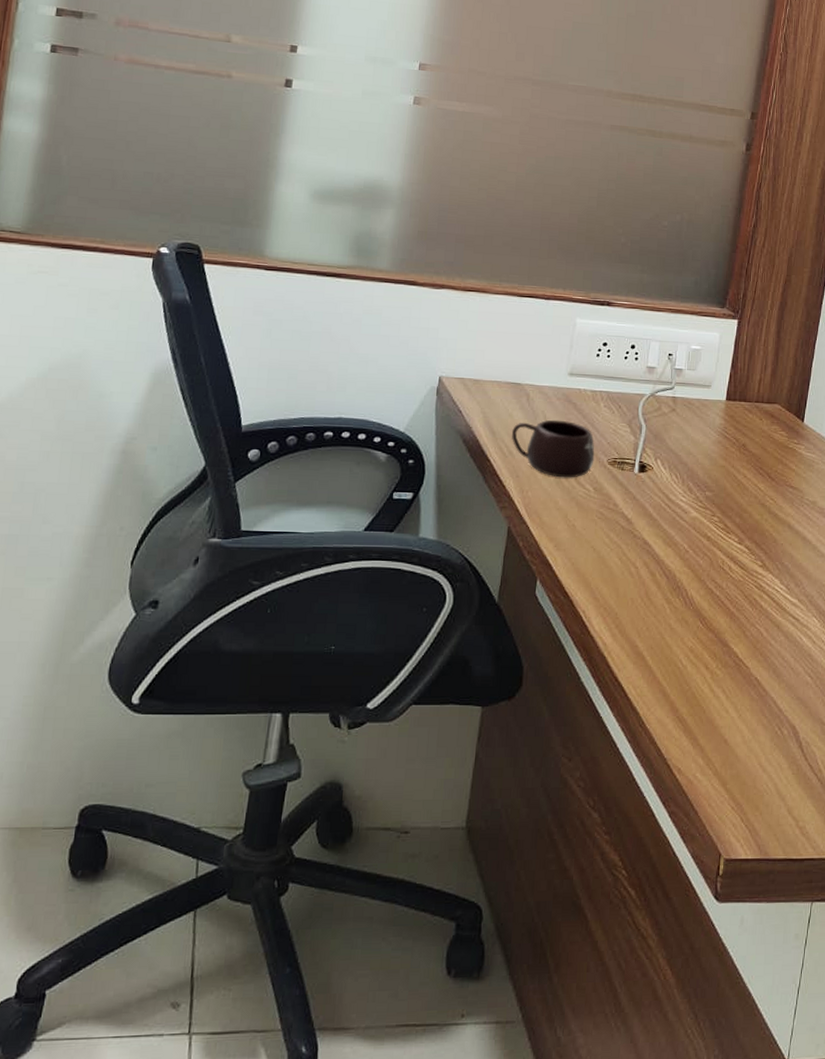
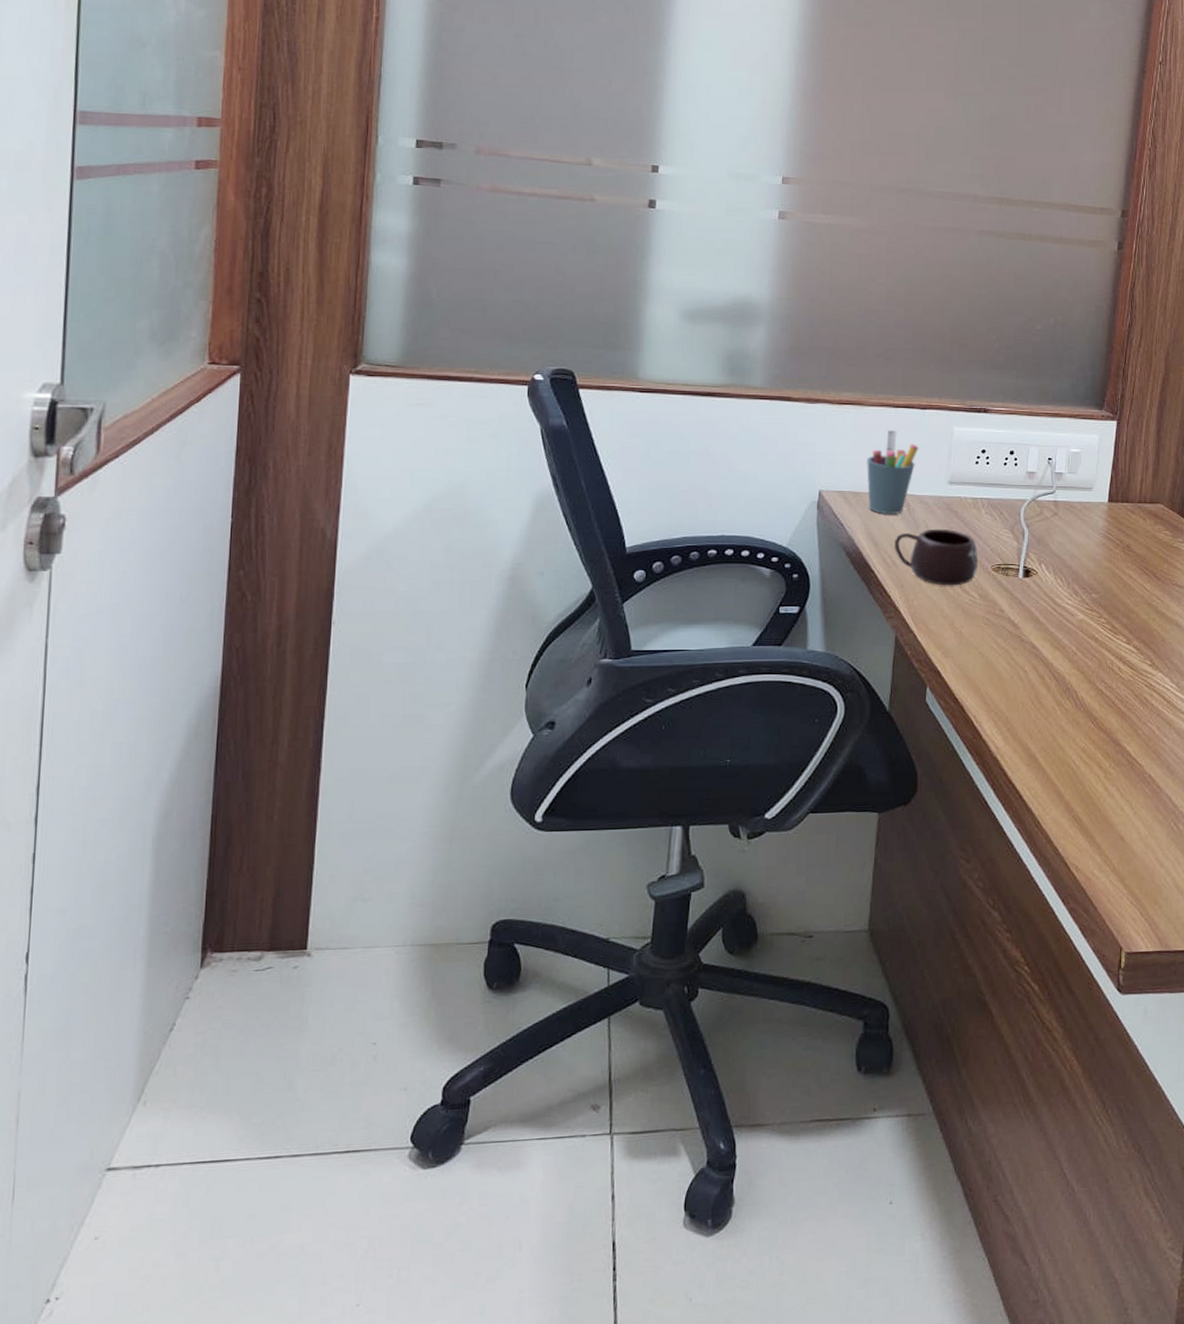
pen holder: none [488,319,541,403] -> present [867,430,919,514]

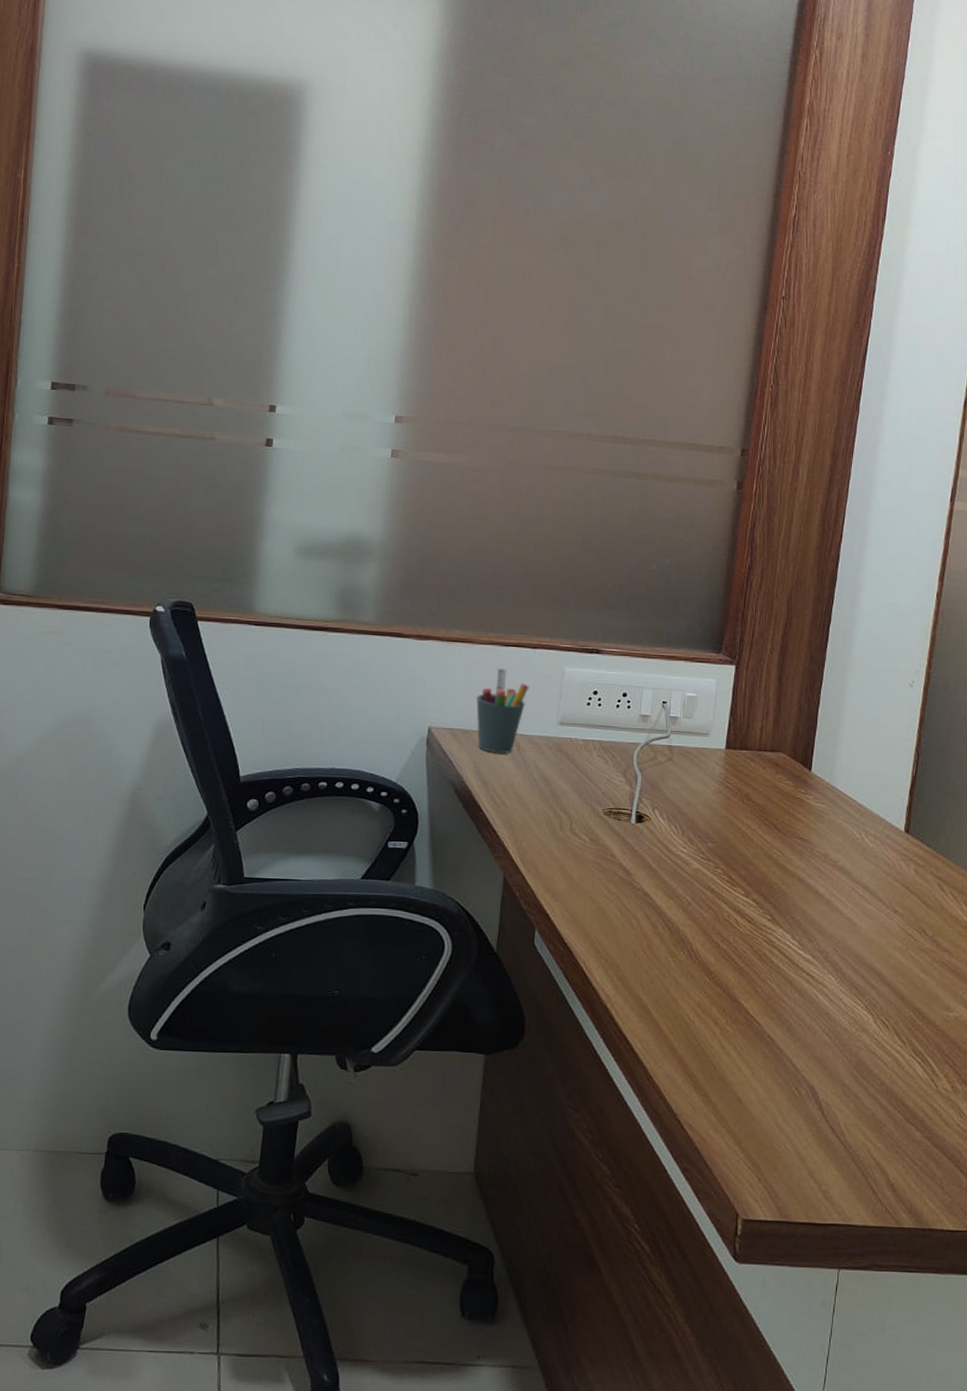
mug: present [895,528,978,586] -> none [504,769,589,828]

